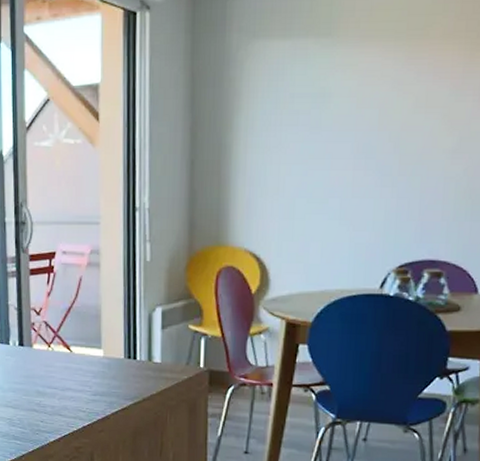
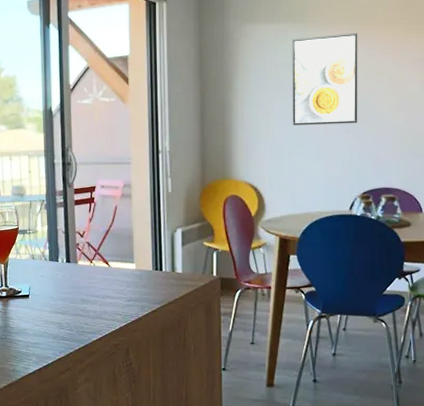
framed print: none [310,51,405,176] -> present [292,33,358,125]

